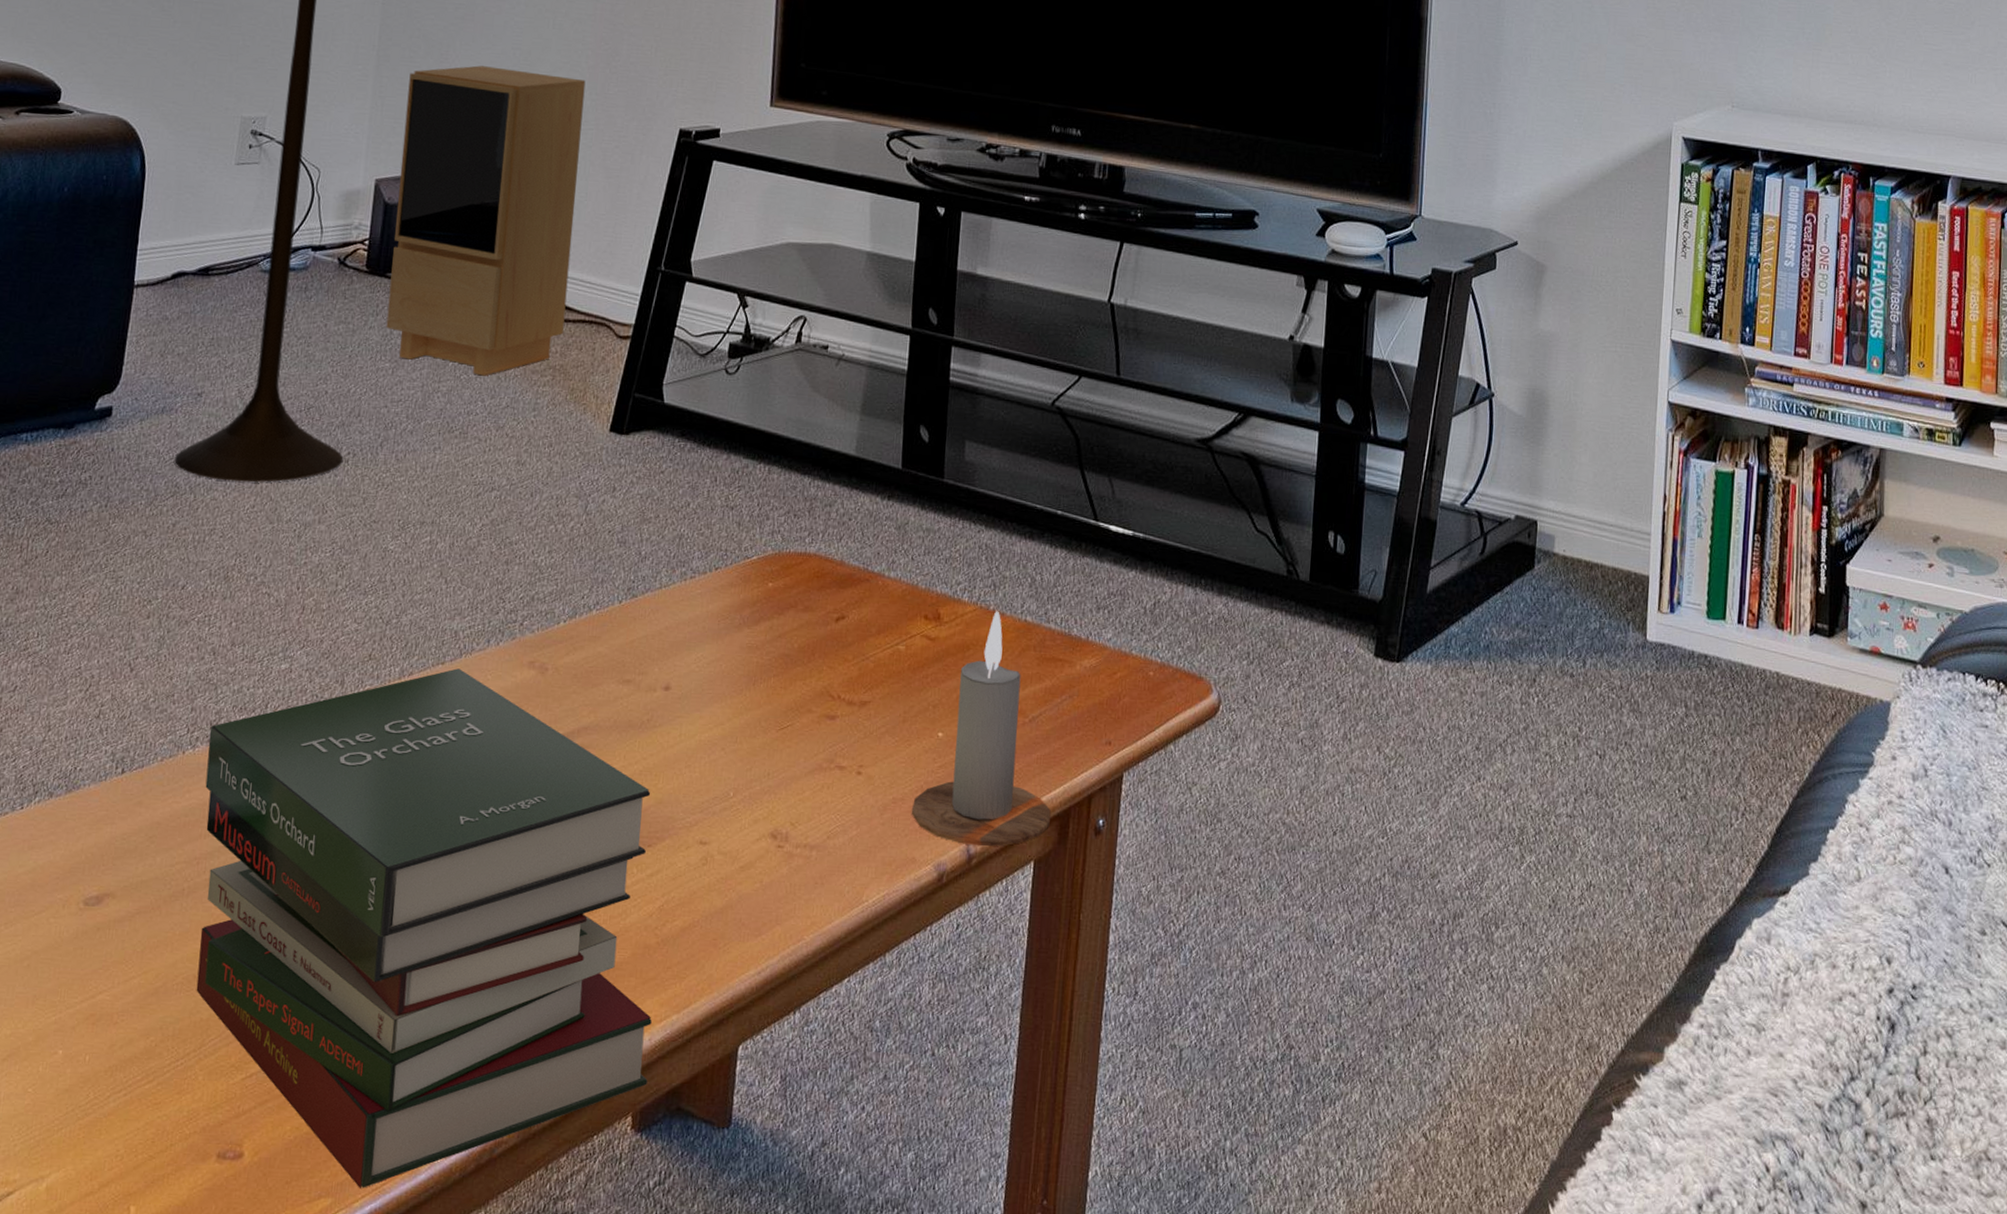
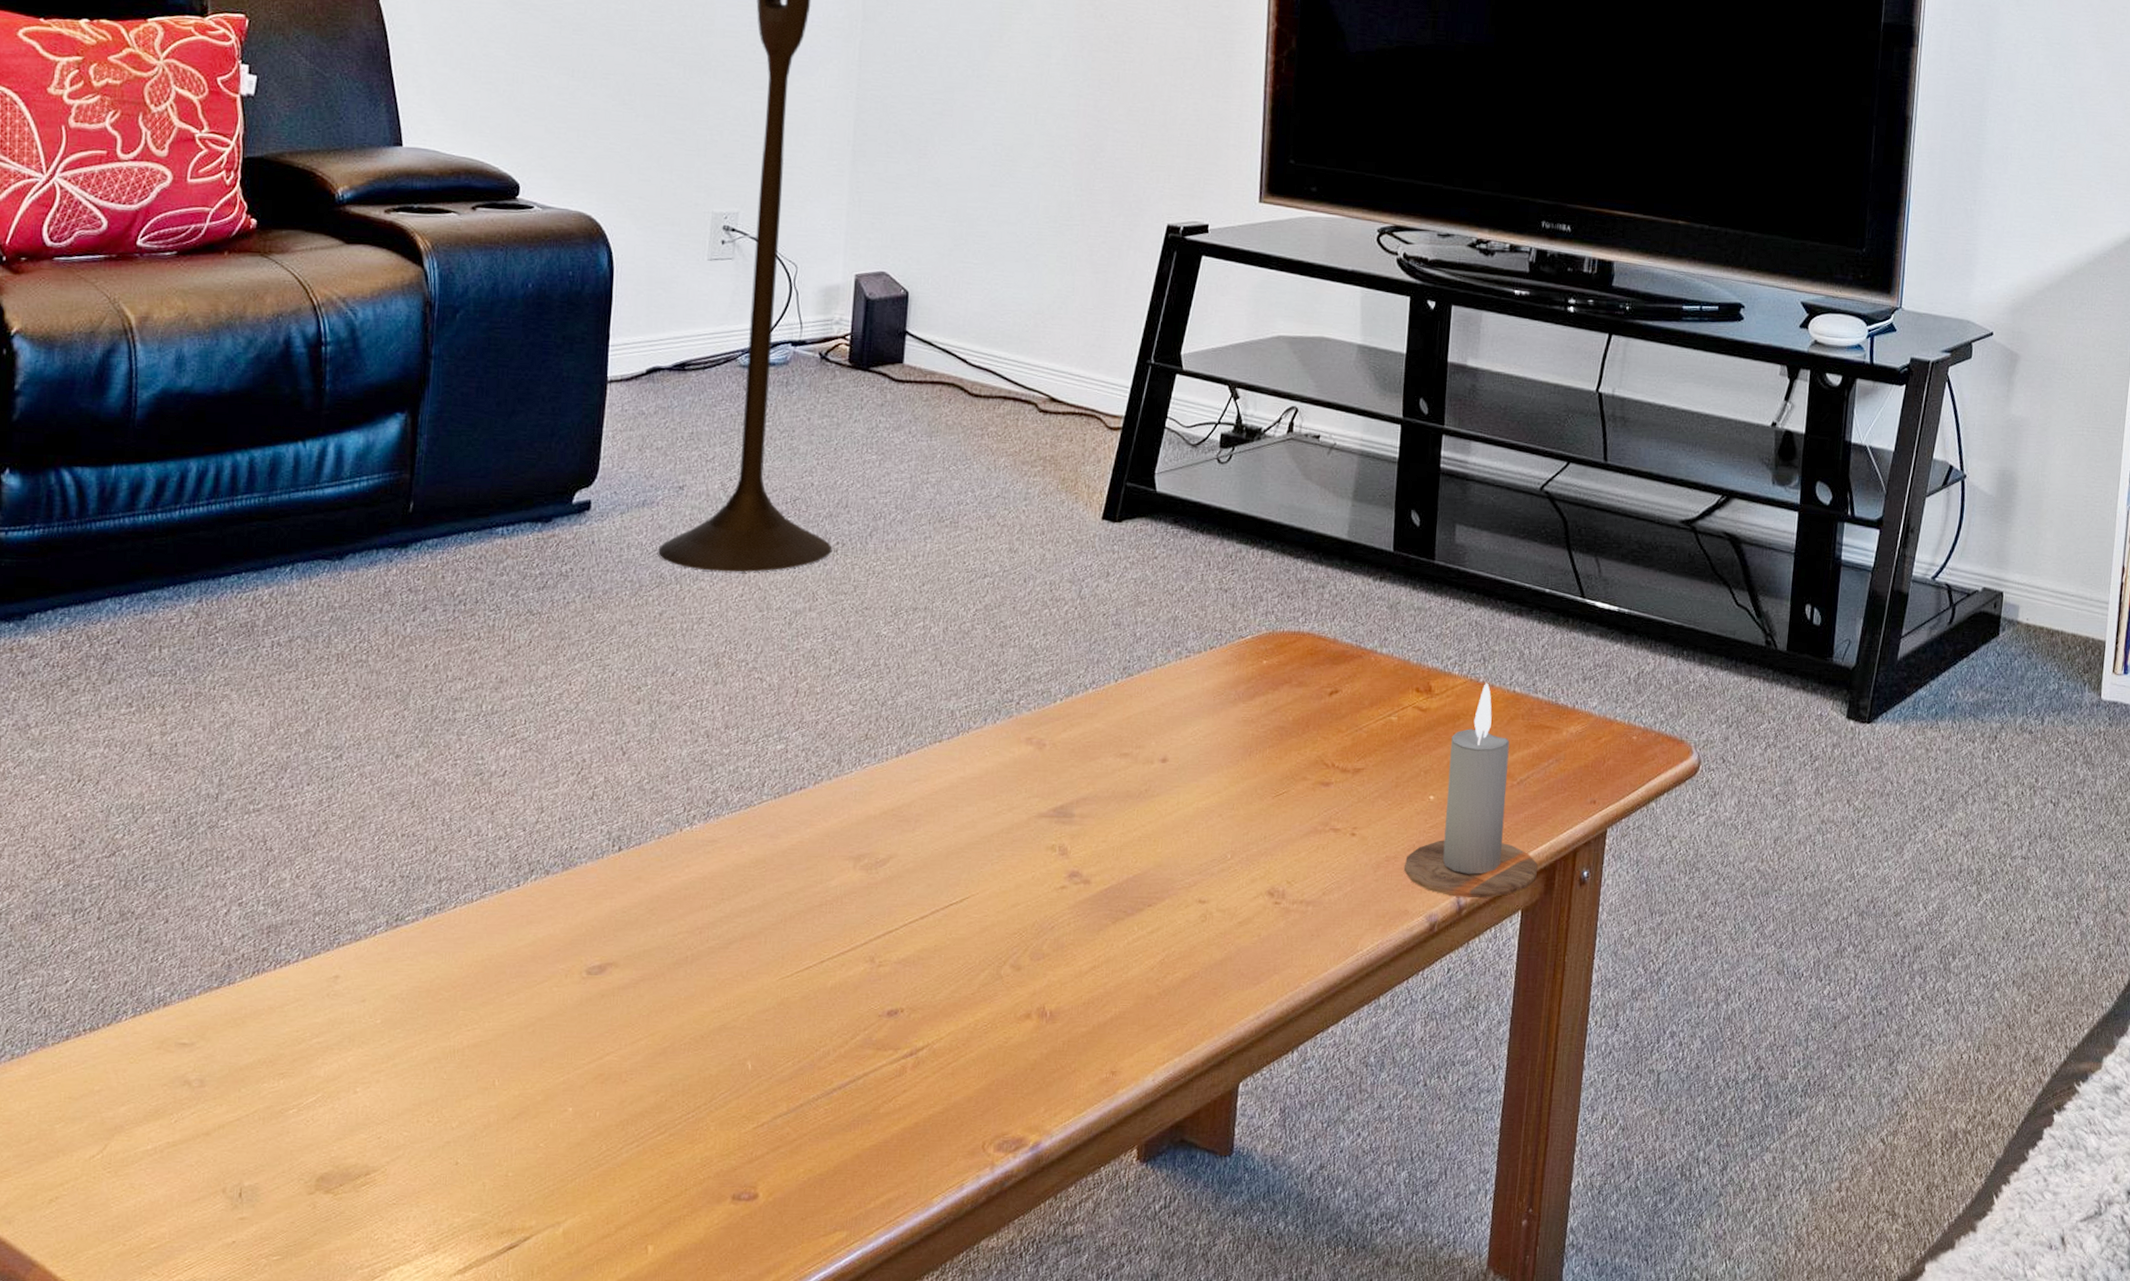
books: present [196,668,652,1188] -> none [704,746,1155,1221]
speaker: present [386,65,586,376] -> none [871,161,1070,467]

